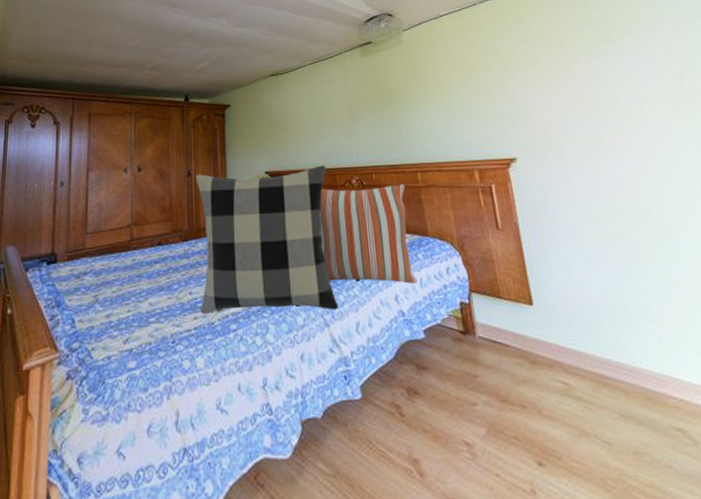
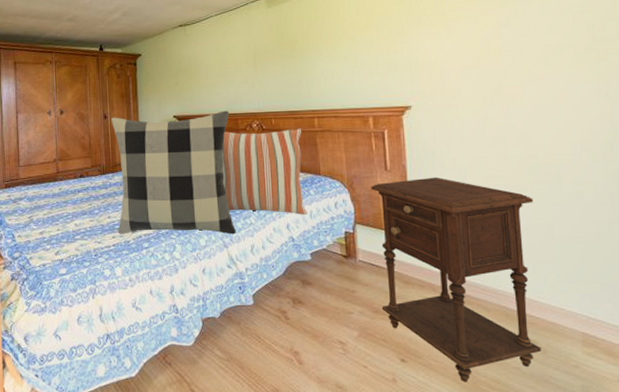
nightstand: none [483,235,693,490] -> present [371,177,541,383]

